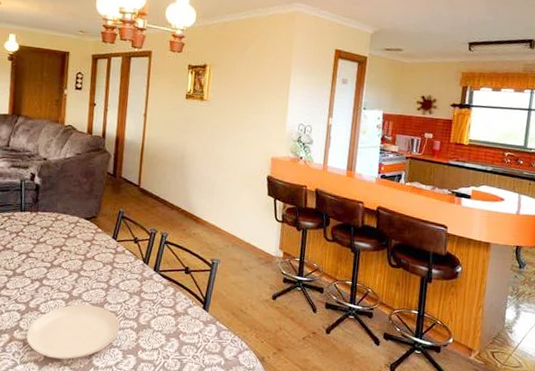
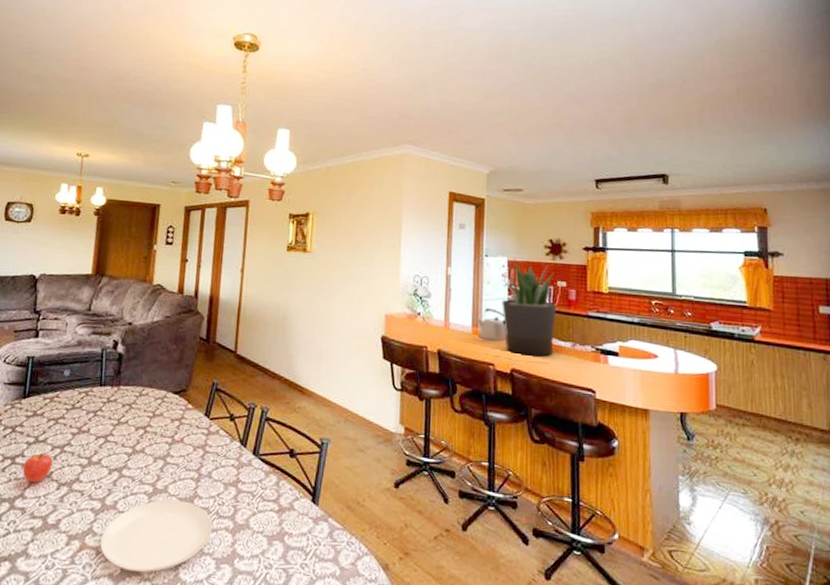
kettle: none [349,154,377,185] -> present [474,308,507,343]
planter: none [374,111,423,198] -> present [502,257,556,357]

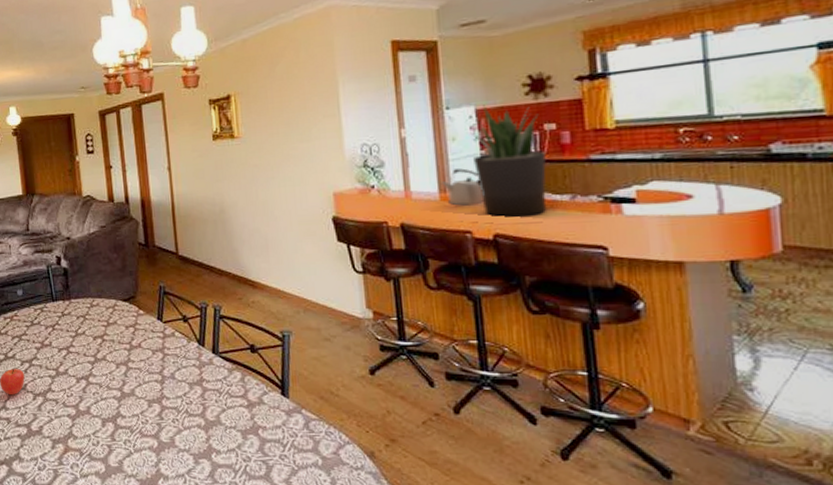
plate: present [100,499,213,573] -> none [82,402,185,470]

